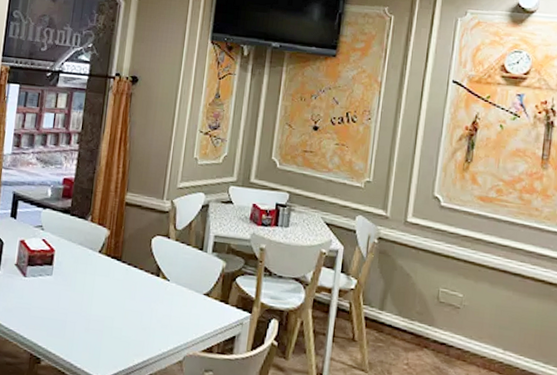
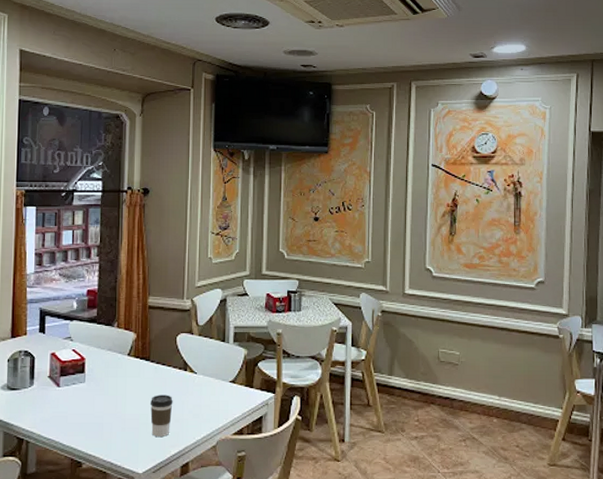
coffee cup: none [116,298,142,344] -> present [150,395,173,436]

